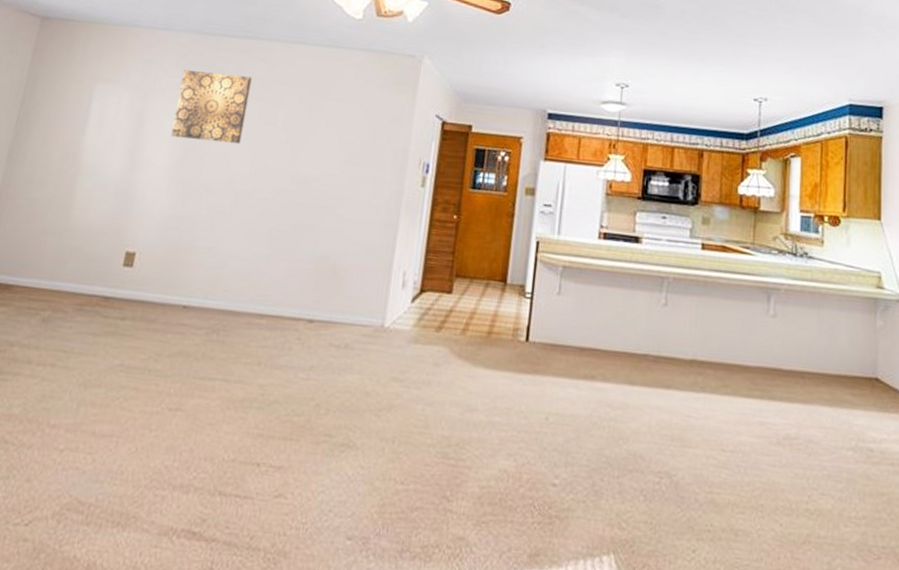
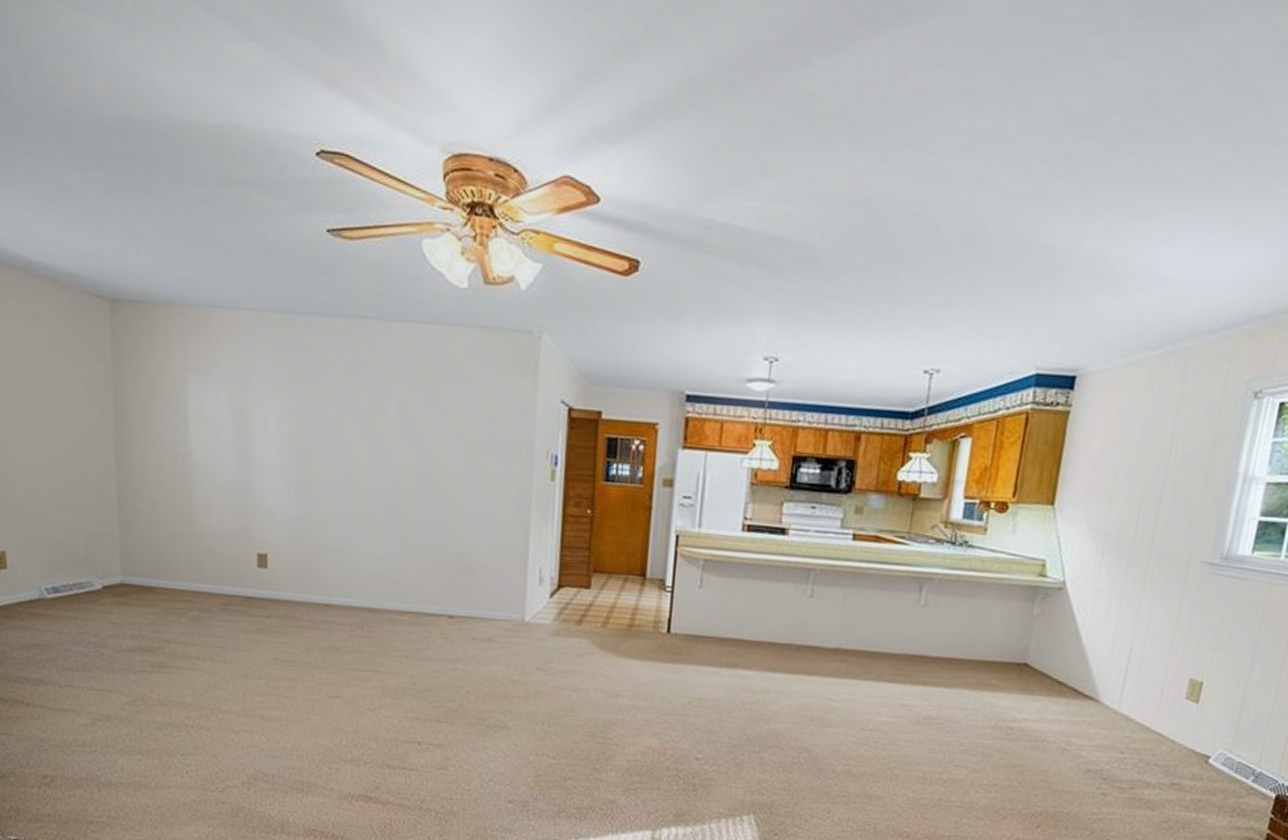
wall art: present [170,70,252,145] -> none [278,357,354,440]

